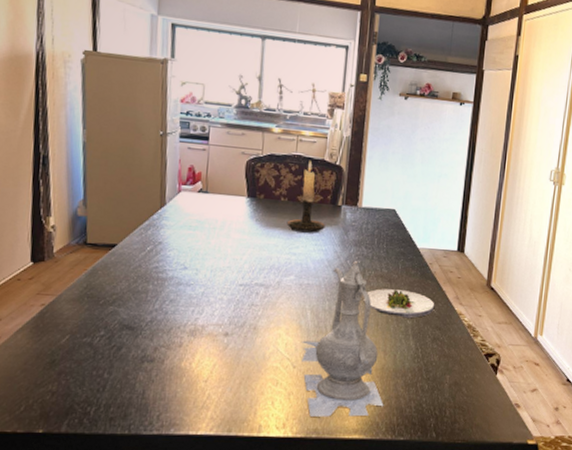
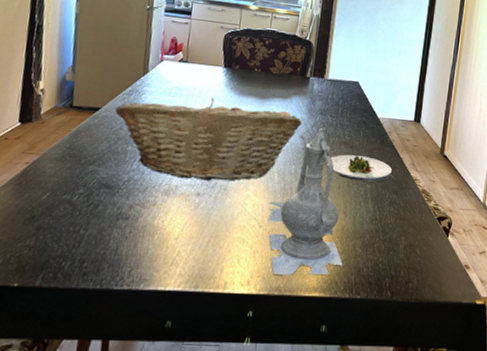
fruit basket: none [132,231,335,320] -> present [115,98,302,181]
candle holder: present [286,160,325,233] -> none [259,35,294,102]

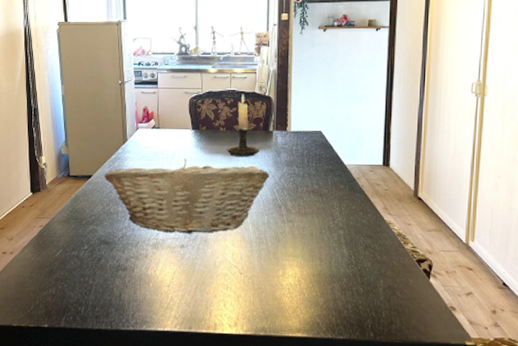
candle holder: none [259,35,294,102] -> present [226,94,260,157]
teapot: present [268,128,343,275] -> none [246,179,323,317]
salad plate: present [327,154,393,183] -> none [298,203,365,229]

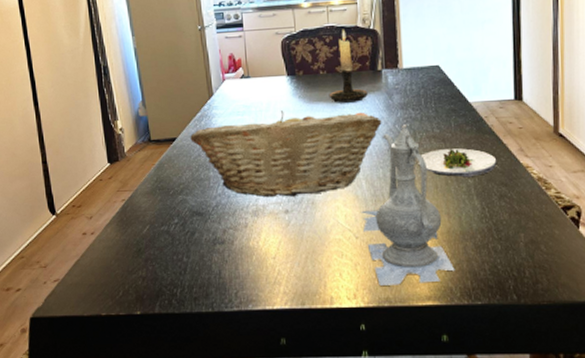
teapot: none [246,179,323,317] -> present [361,125,455,286]
salad plate: none [298,203,365,229] -> present [418,148,497,178]

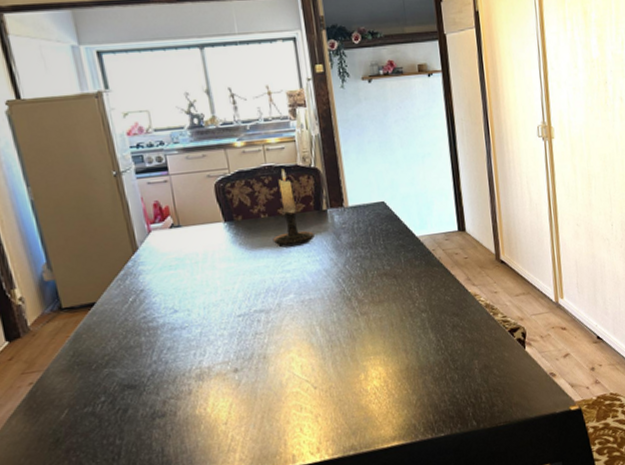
fruit basket: present [190,110,382,198] -> none [113,255,332,358]
teapot: present [361,125,455,286] -> none [317,264,417,434]
salad plate: present [418,148,497,178] -> none [371,282,448,313]

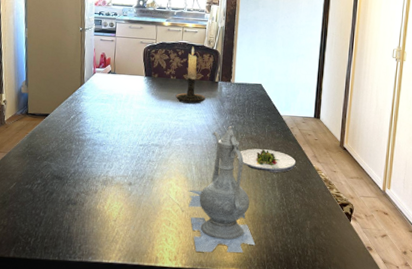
teapot: none [317,264,417,434] -> present [189,126,256,253]
salad plate: none [371,282,448,313] -> present [237,148,296,173]

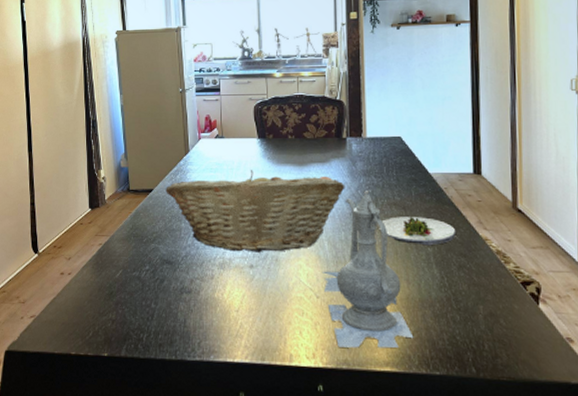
fruit basket: none [60,103,214,173] -> present [166,170,345,253]
candle holder: present [175,46,206,104] -> none [296,98,333,167]

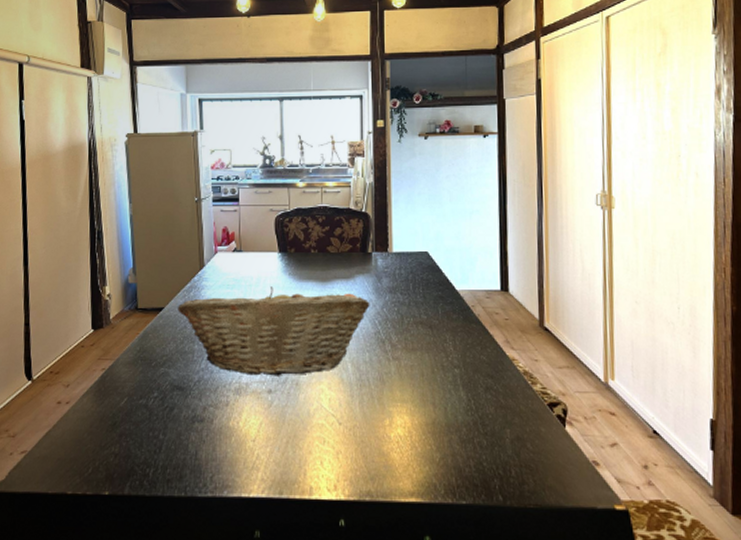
teapot: present [323,191,414,348] -> none [346,309,440,478]
salad plate: present [379,217,456,246] -> none [404,336,483,367]

